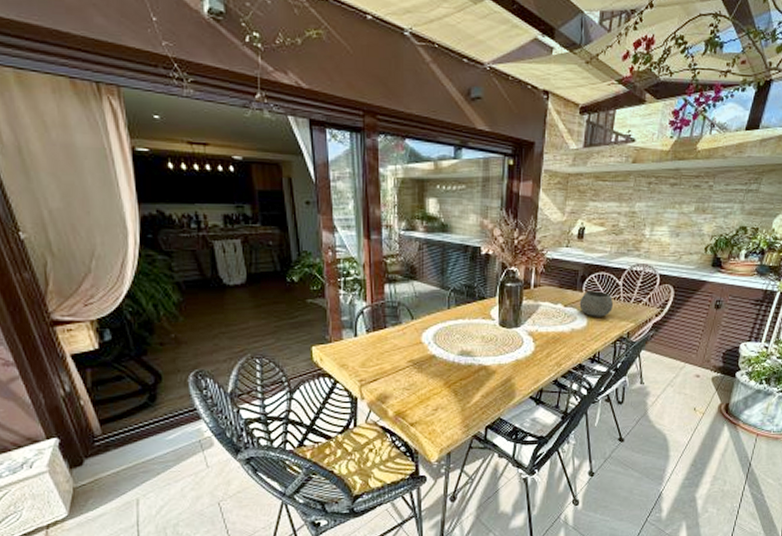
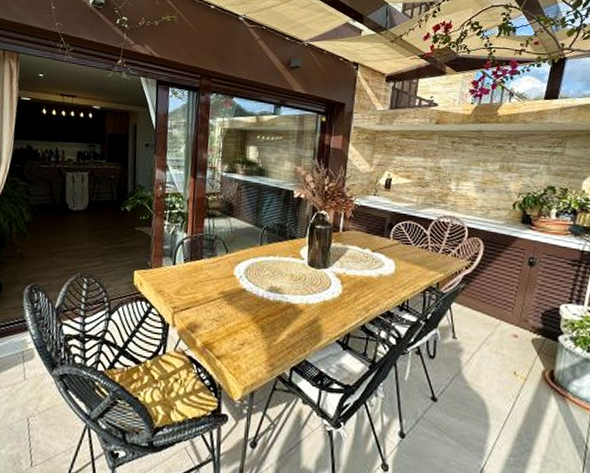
bowl: present [579,291,613,317] -> none [387,238,421,265]

